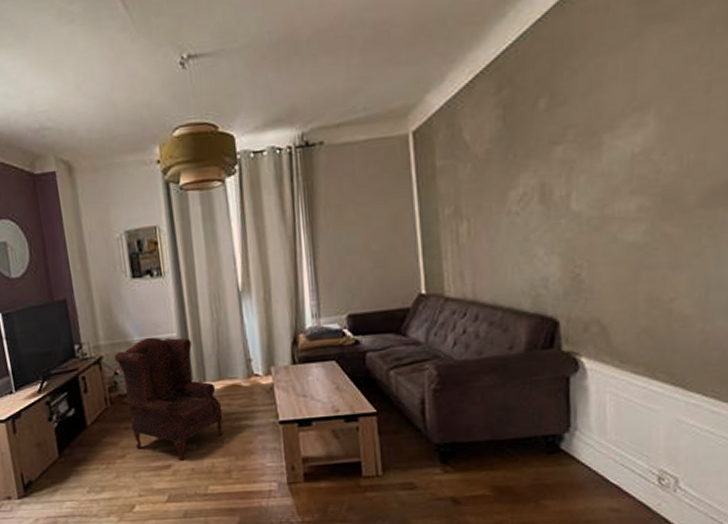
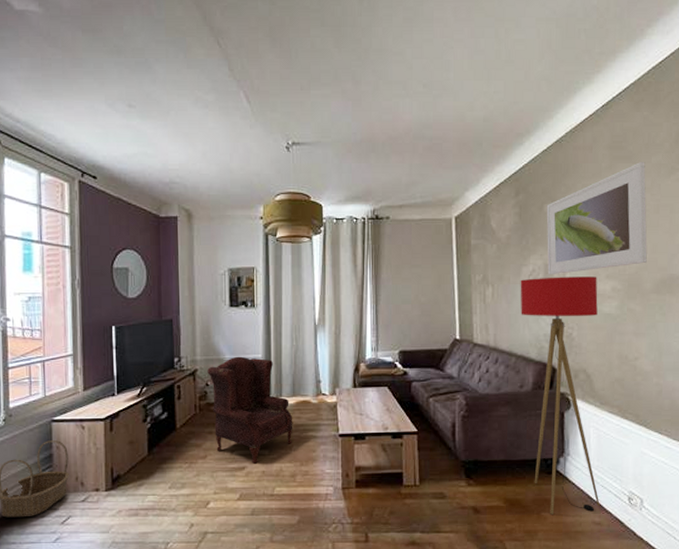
floor lamp: none [506,193,619,502] -> present [520,276,600,514]
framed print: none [542,17,692,198] -> present [546,161,647,275]

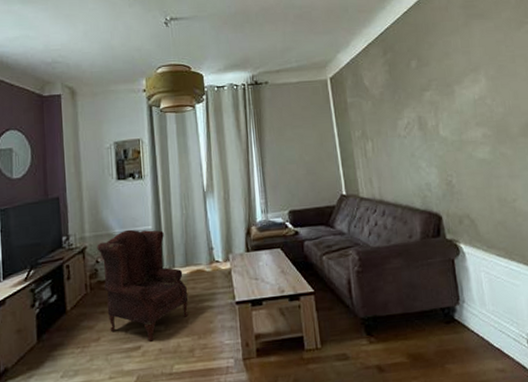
floor lamp: present [520,276,600,514] -> none [397,125,501,366]
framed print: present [546,161,647,275] -> none [413,17,511,127]

